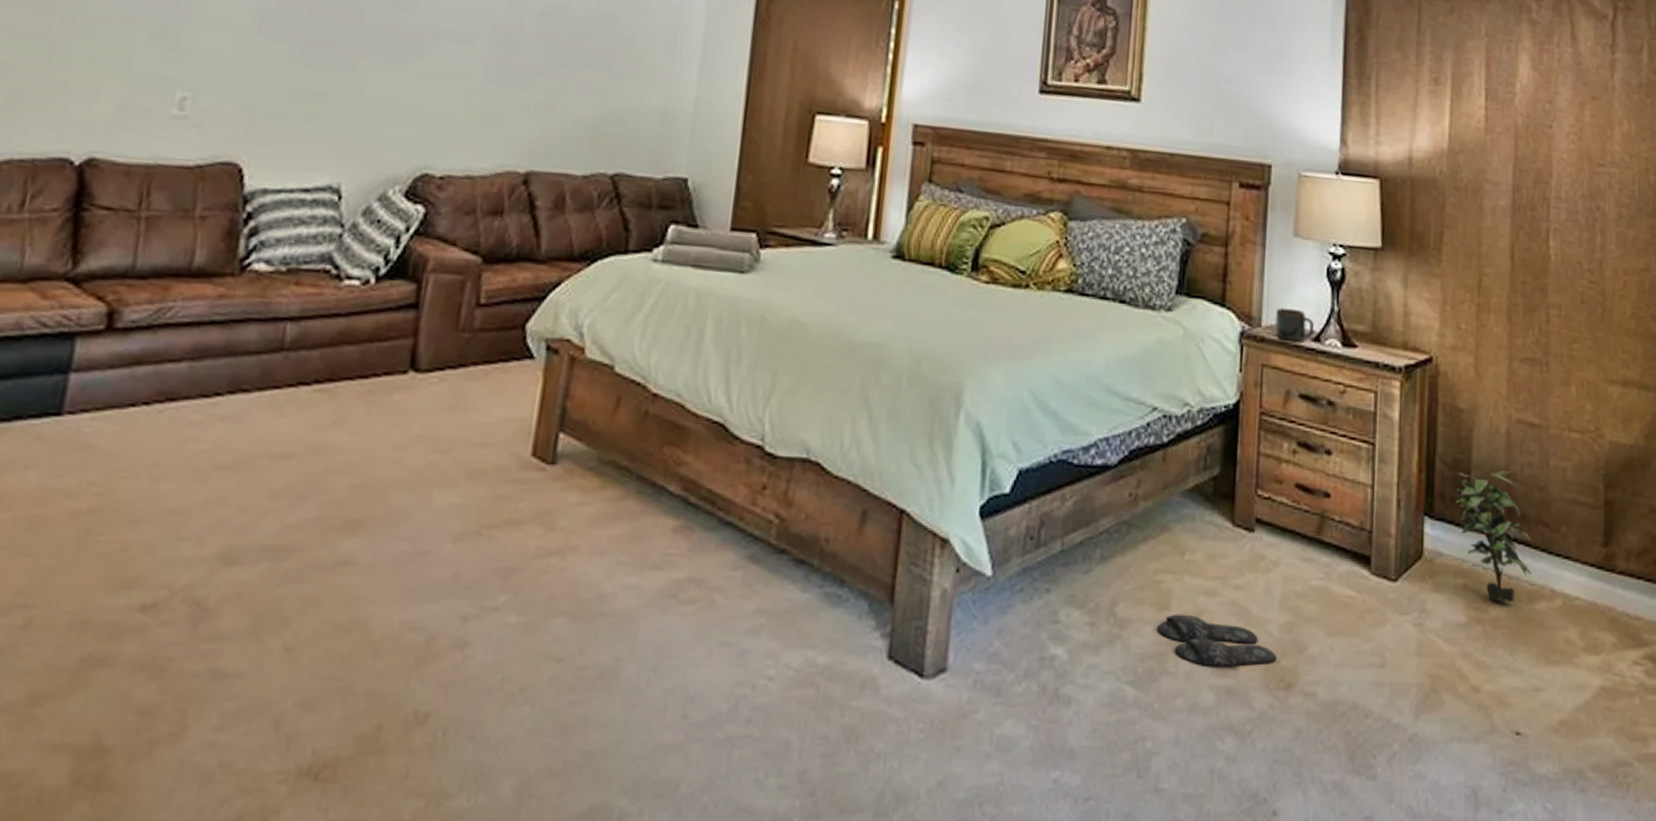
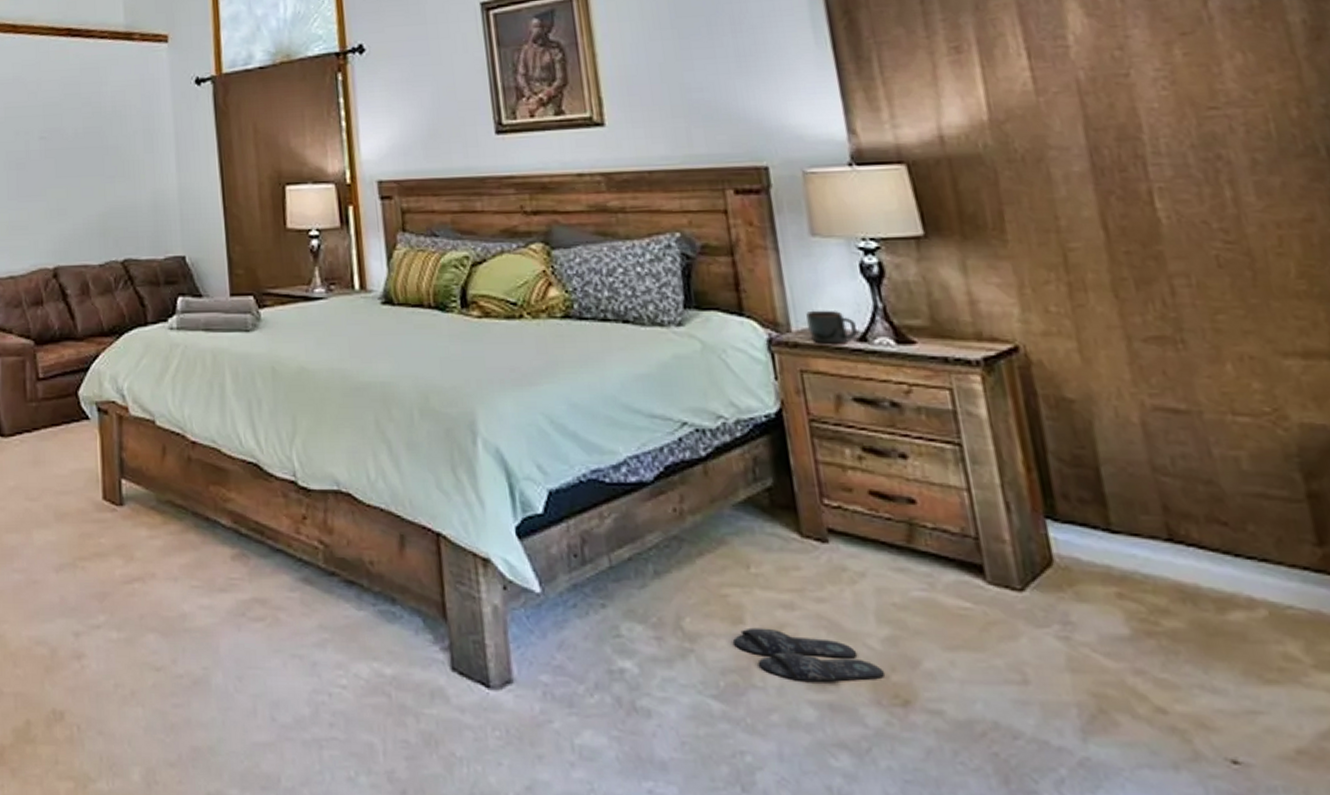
potted plant: present [1455,471,1532,603] -> none [1081,465,1214,613]

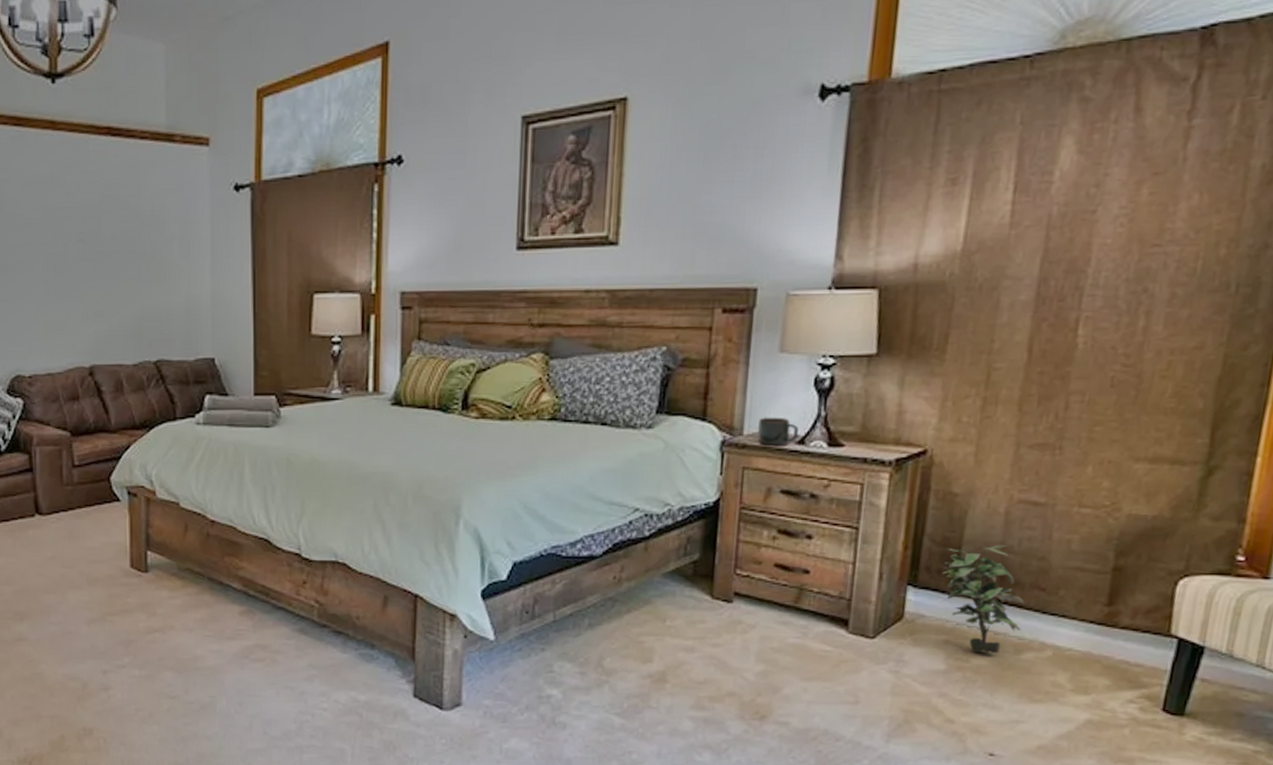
slippers: present [733,627,884,683] -> none [641,665,752,704]
potted plant: none [1081,465,1214,613] -> present [942,545,1025,654]

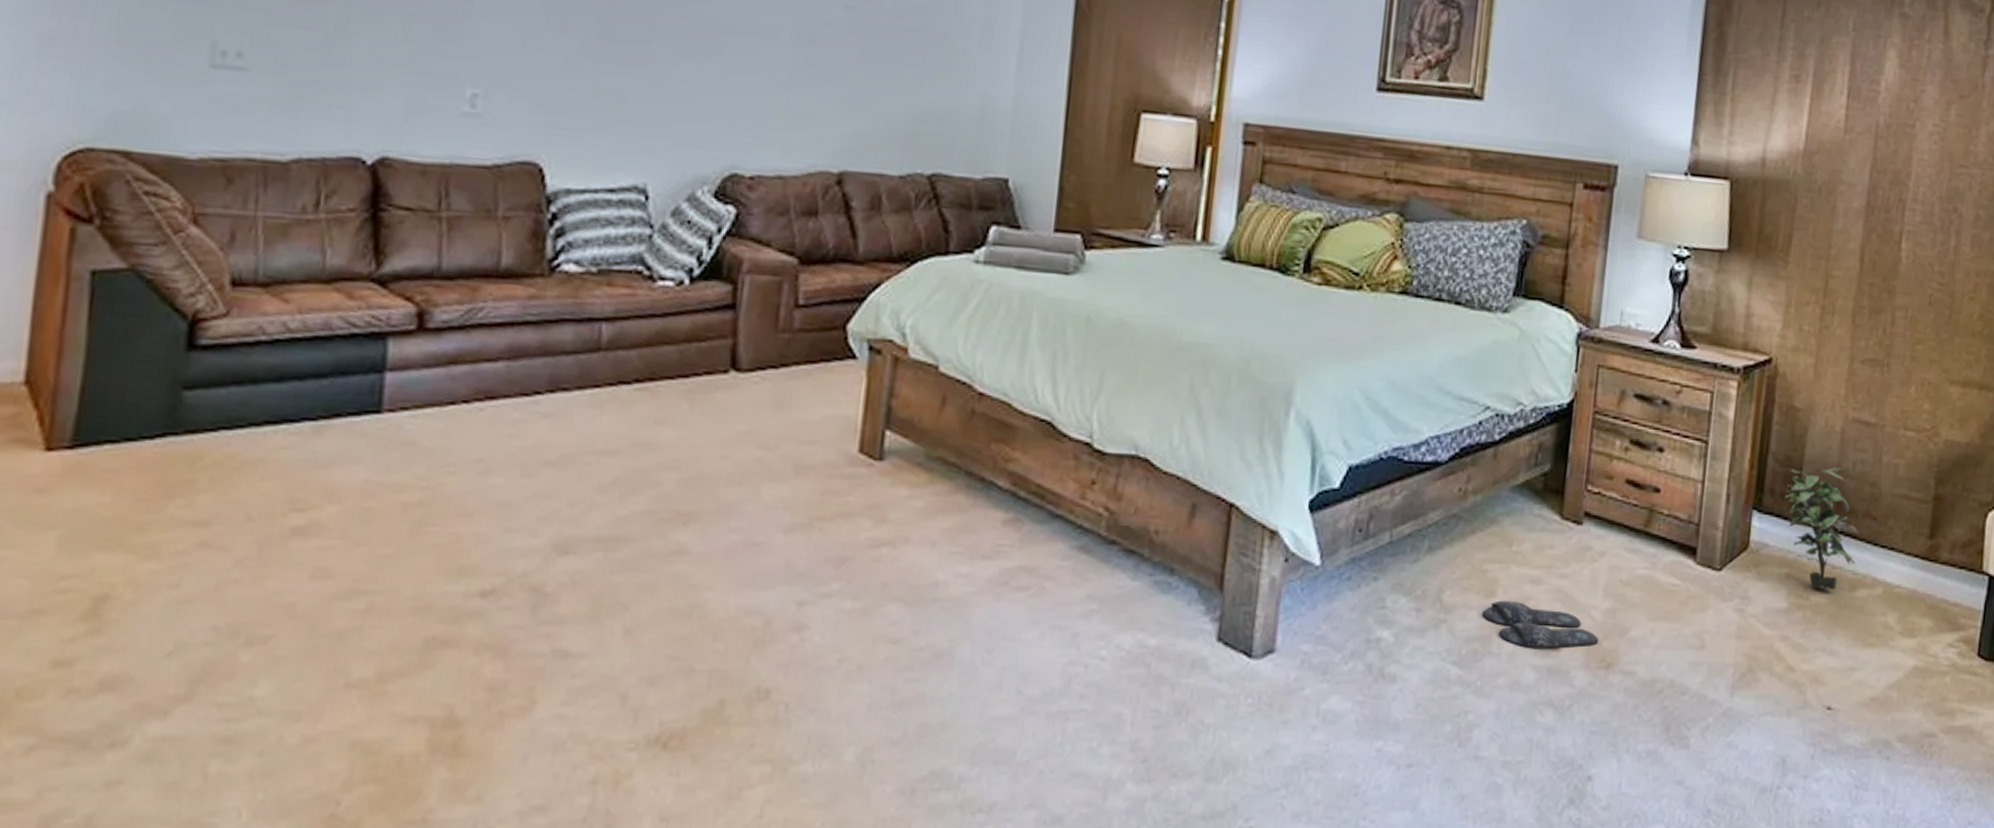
slippers: none [641,665,752,704] -> present [1482,600,1598,650]
mug: present [757,417,799,448] -> none [1613,309,1653,346]

